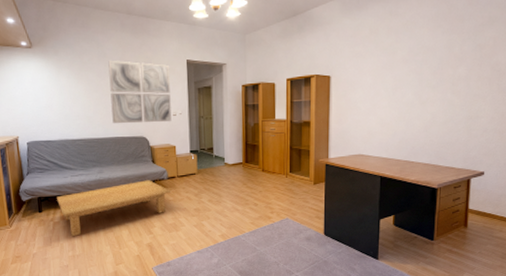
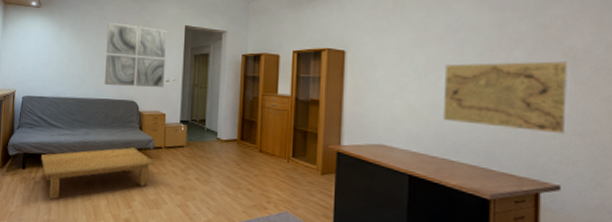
map: none [406,75,494,133] -> present [443,61,567,134]

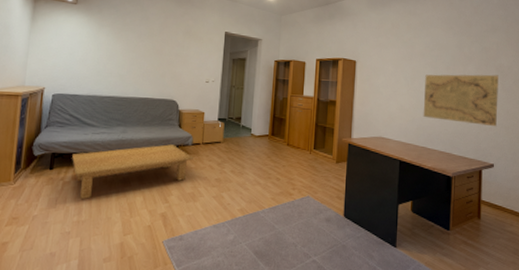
wall art: present [105,22,166,87] -> none [145,24,208,87]

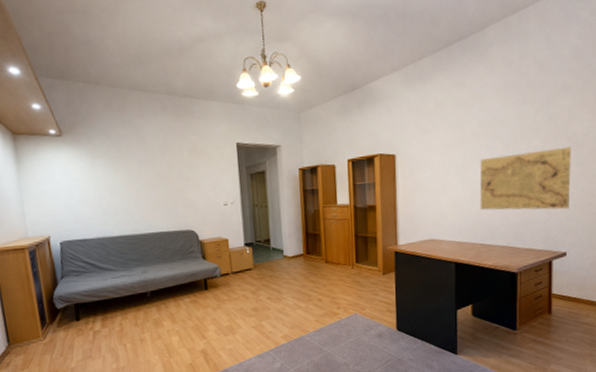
coffee table: present [72,144,193,200] -> none [96,278,224,347]

